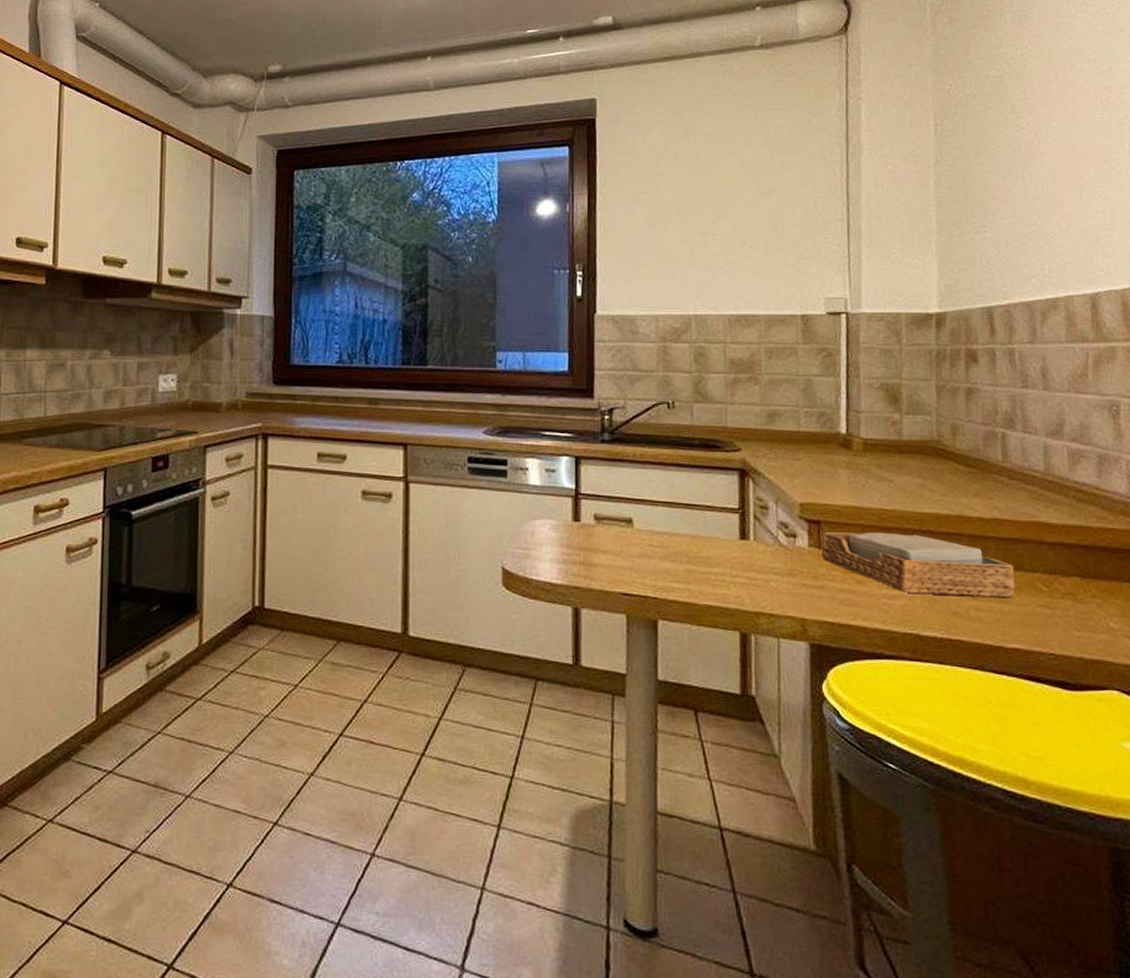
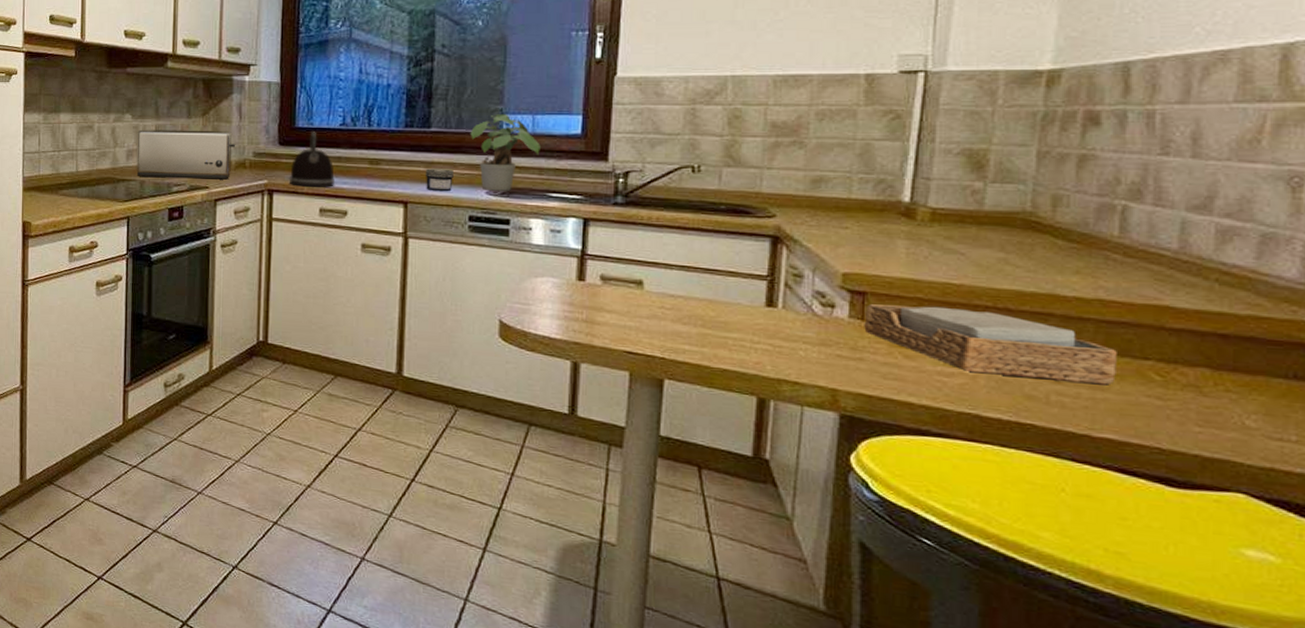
toaster: none [115,368,227,423] -> present [136,130,236,180]
kettle: none [284,369,334,431] -> present [289,131,336,188]
jar: none [423,408,451,432] -> present [425,168,454,192]
potted plant: none [465,351,532,431] -> present [470,114,541,192]

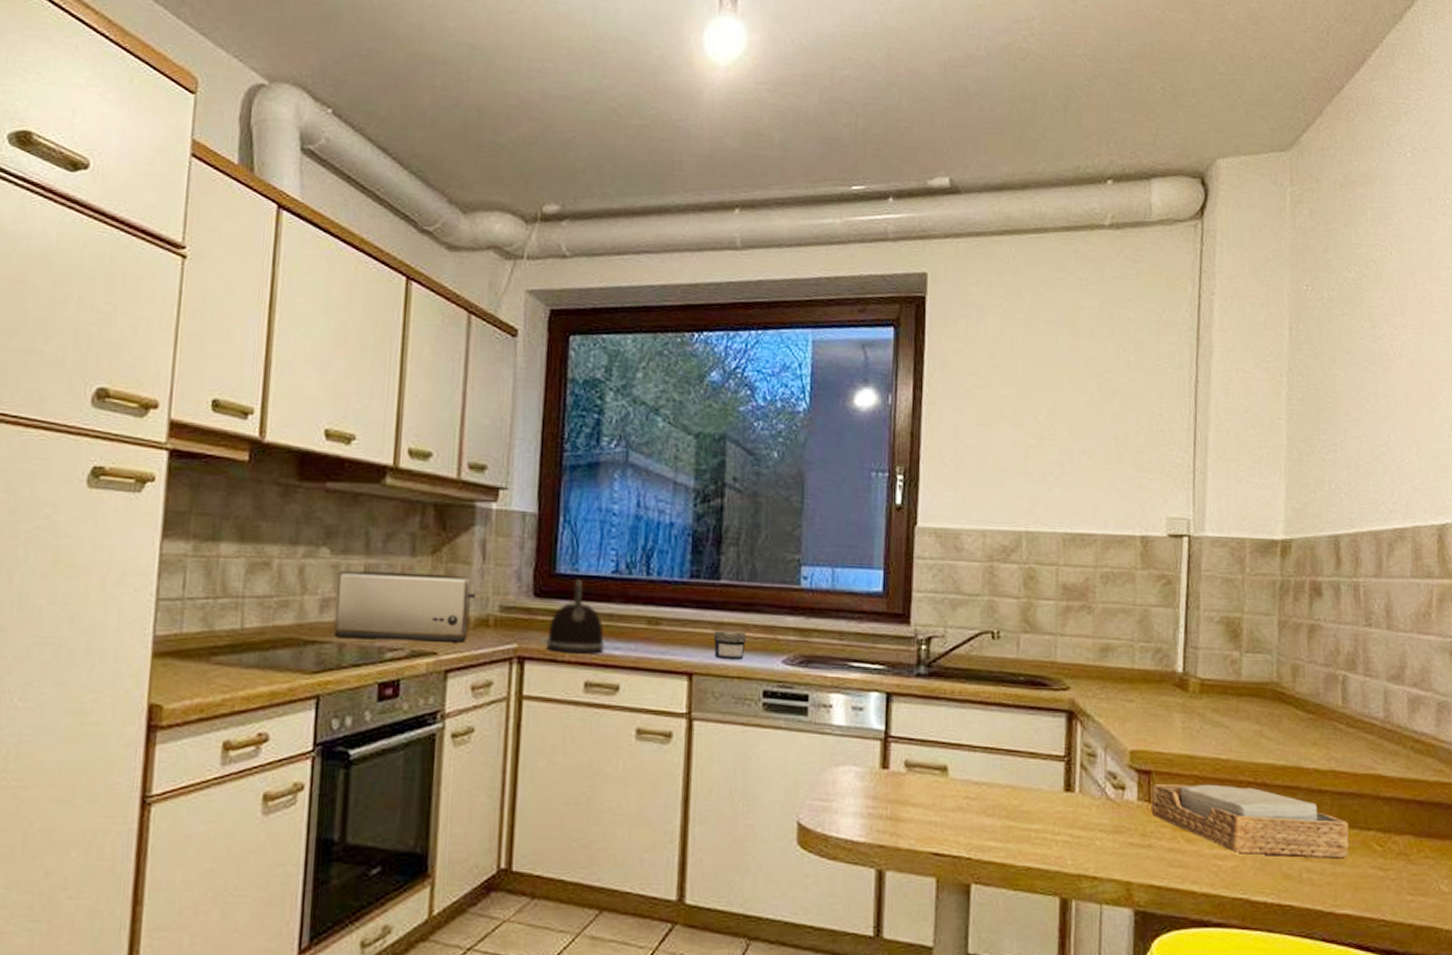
potted plant: present [470,114,541,192] -> none [764,565,841,661]

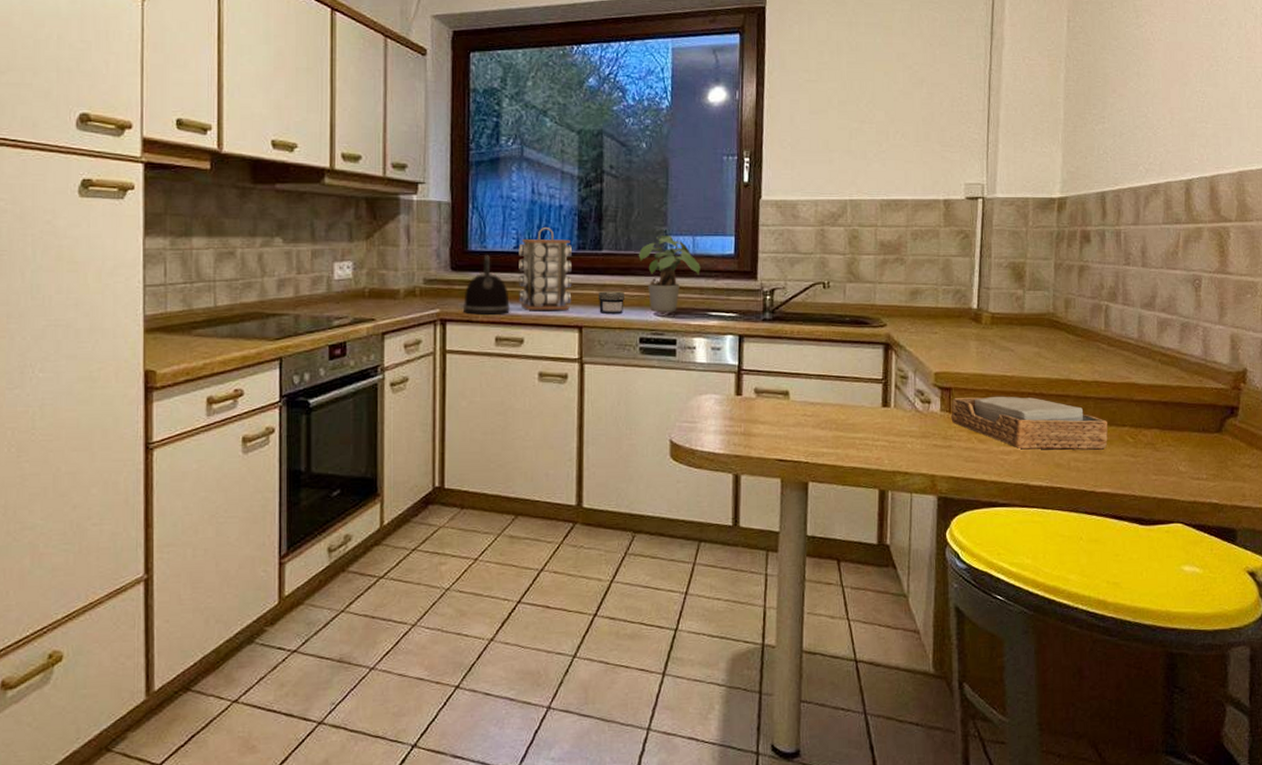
toaster: present [333,570,477,643] -> none [290,255,405,311]
spice rack: none [615,548,684,653] -> present [519,226,573,311]
potted plant: none [764,565,841,661] -> present [638,236,701,313]

